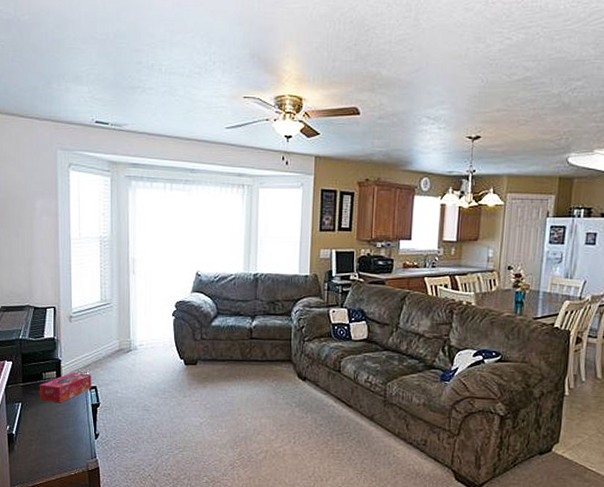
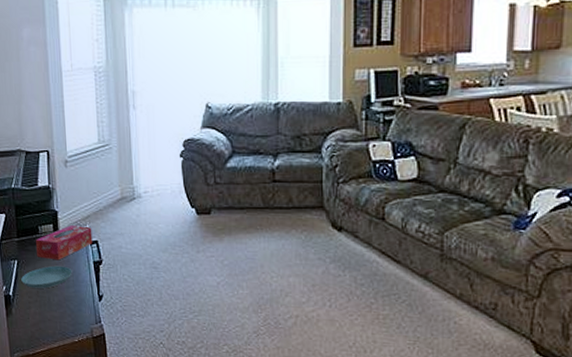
saucer: none [24,407,72,428] -> present [21,265,72,289]

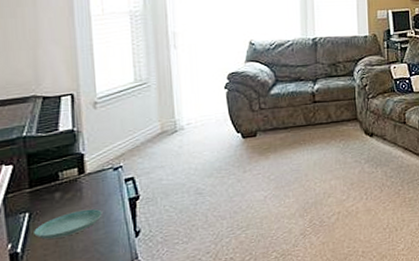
tissue box: present [35,225,93,261] -> none [54,165,128,205]

